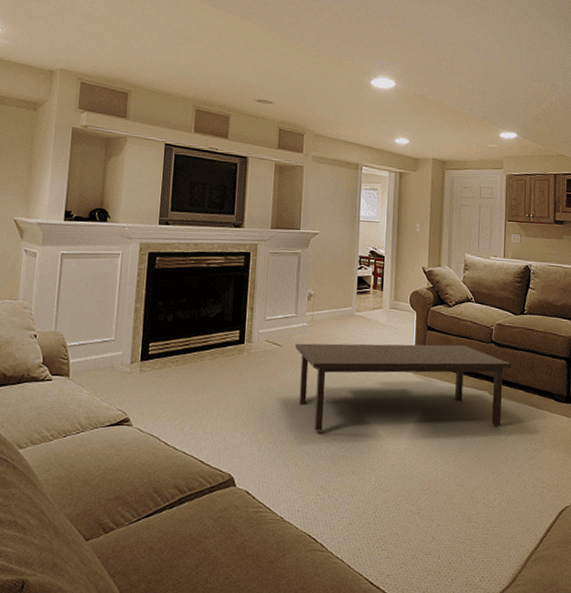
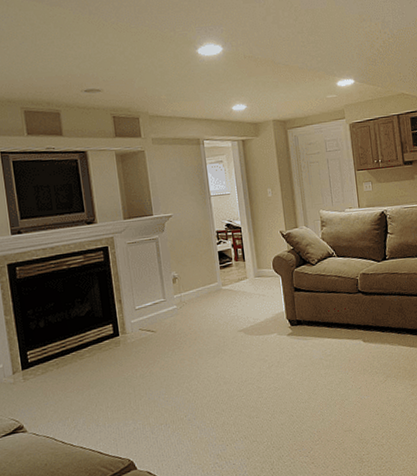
coffee table: present [296,343,512,431] -> none [169,300,382,405]

